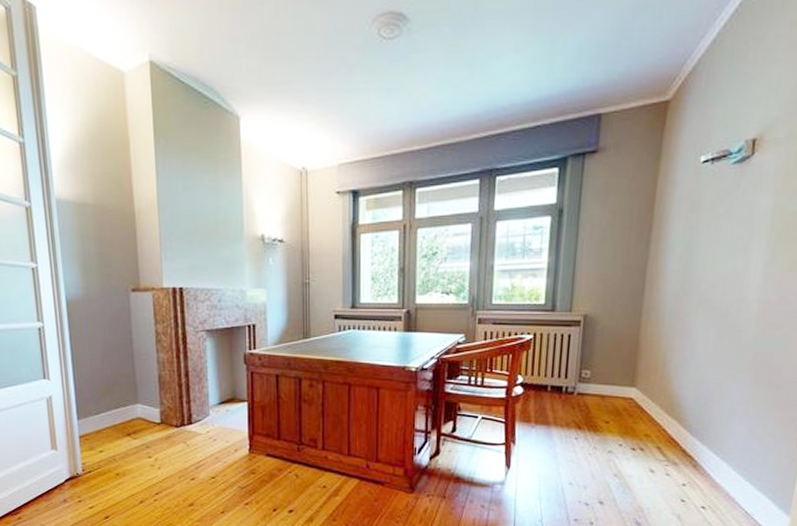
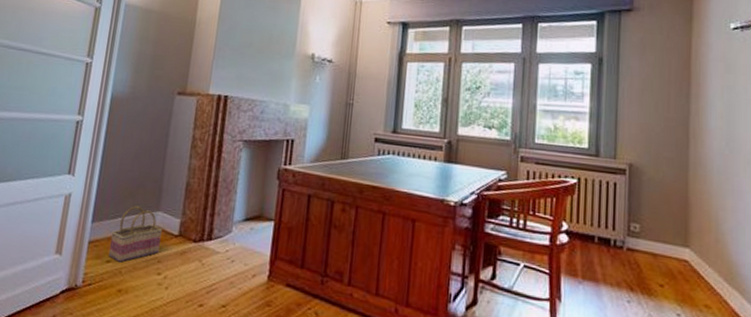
basket: none [98,401,146,451] -> present [108,206,162,262]

